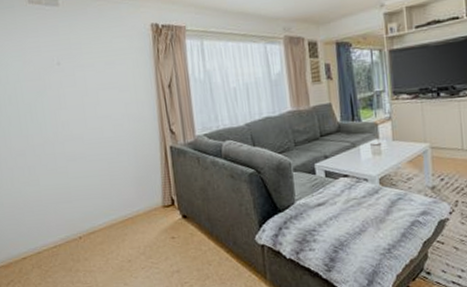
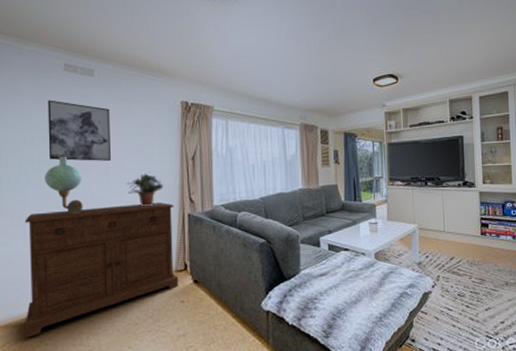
sideboard: none [11,136,168,276] -> present [24,203,179,338]
wall art: none [16,36,86,99] -> present [47,100,111,161]
wall lamp: none [24,95,65,154] -> present [45,157,83,215]
potted plant: none [104,106,142,142] -> present [127,173,164,207]

